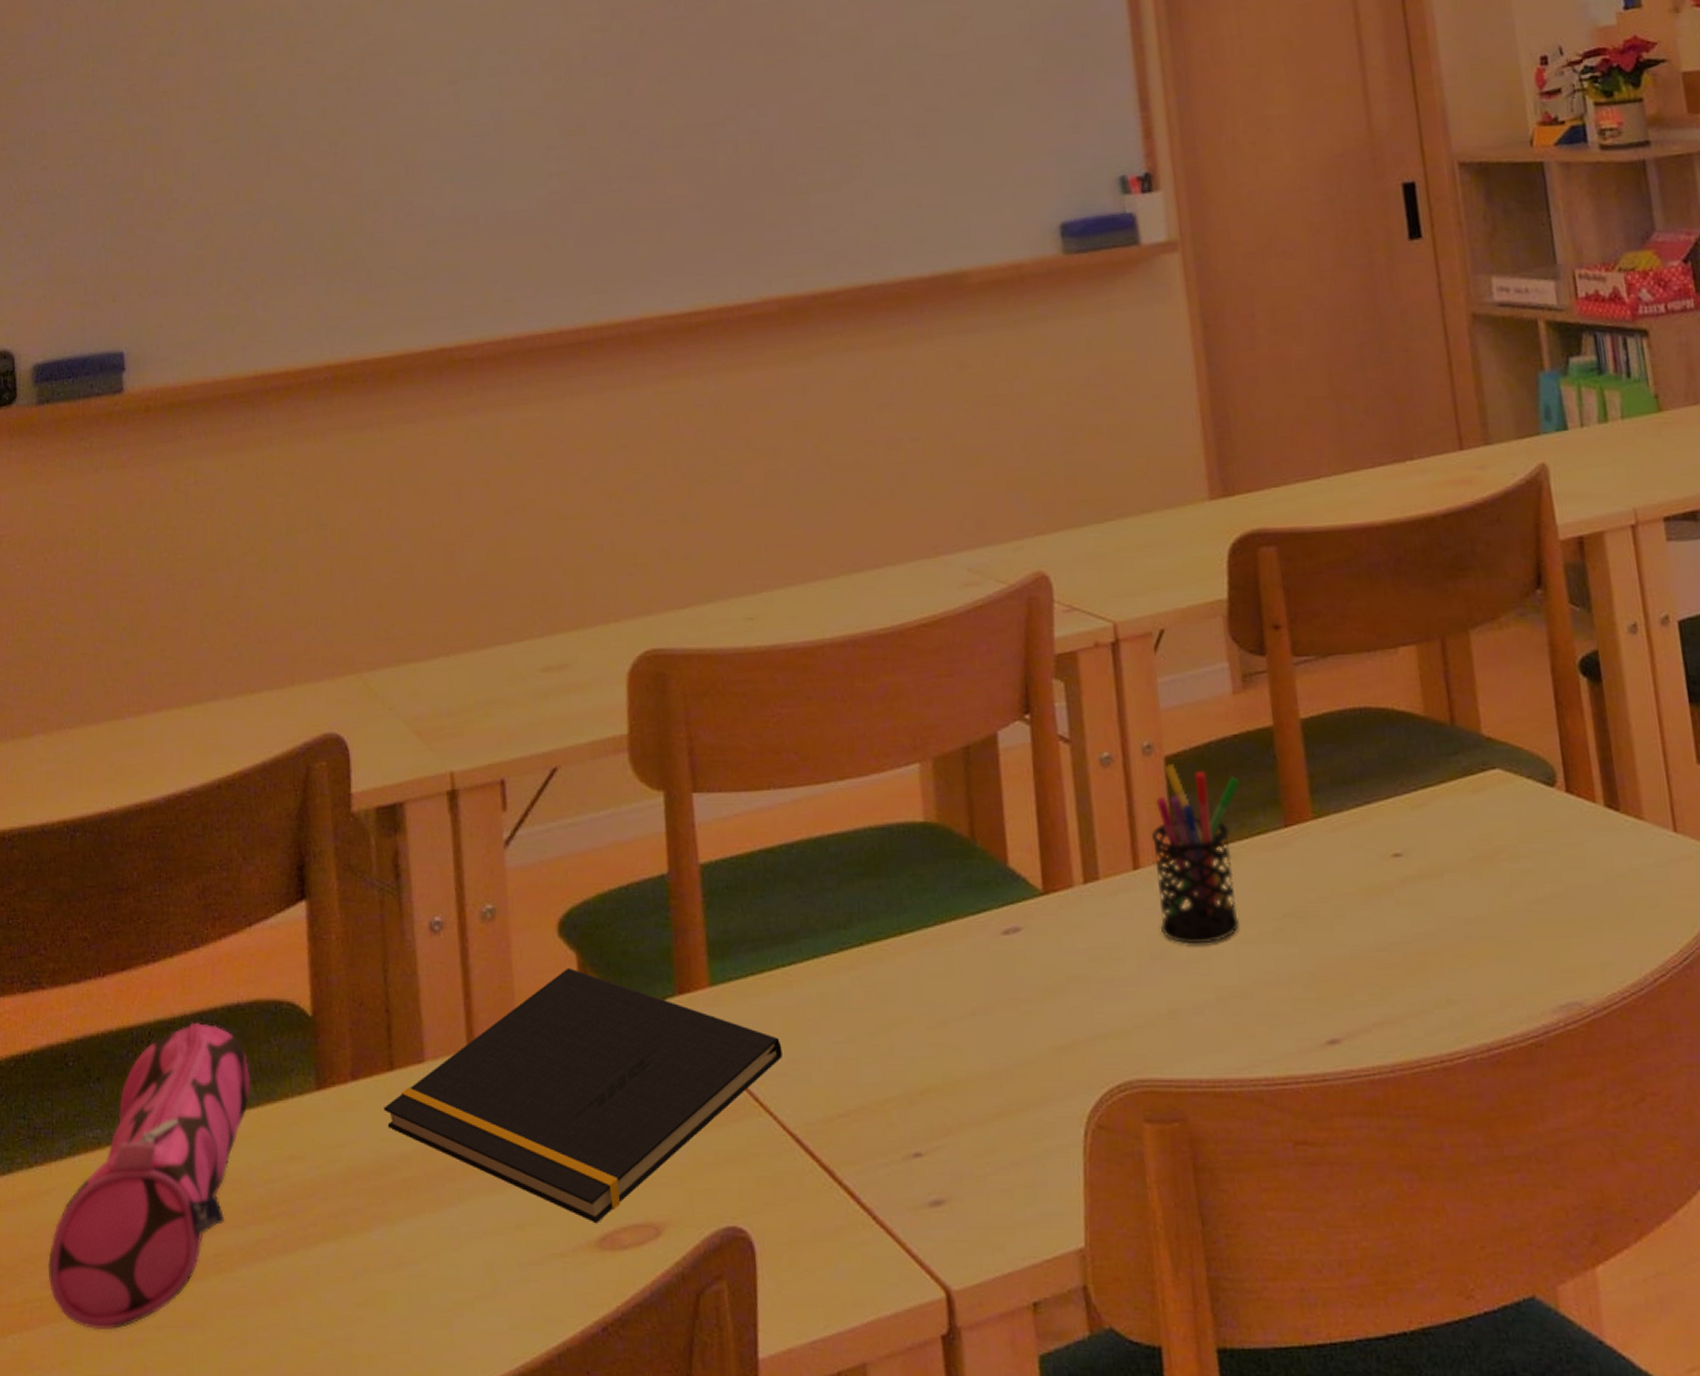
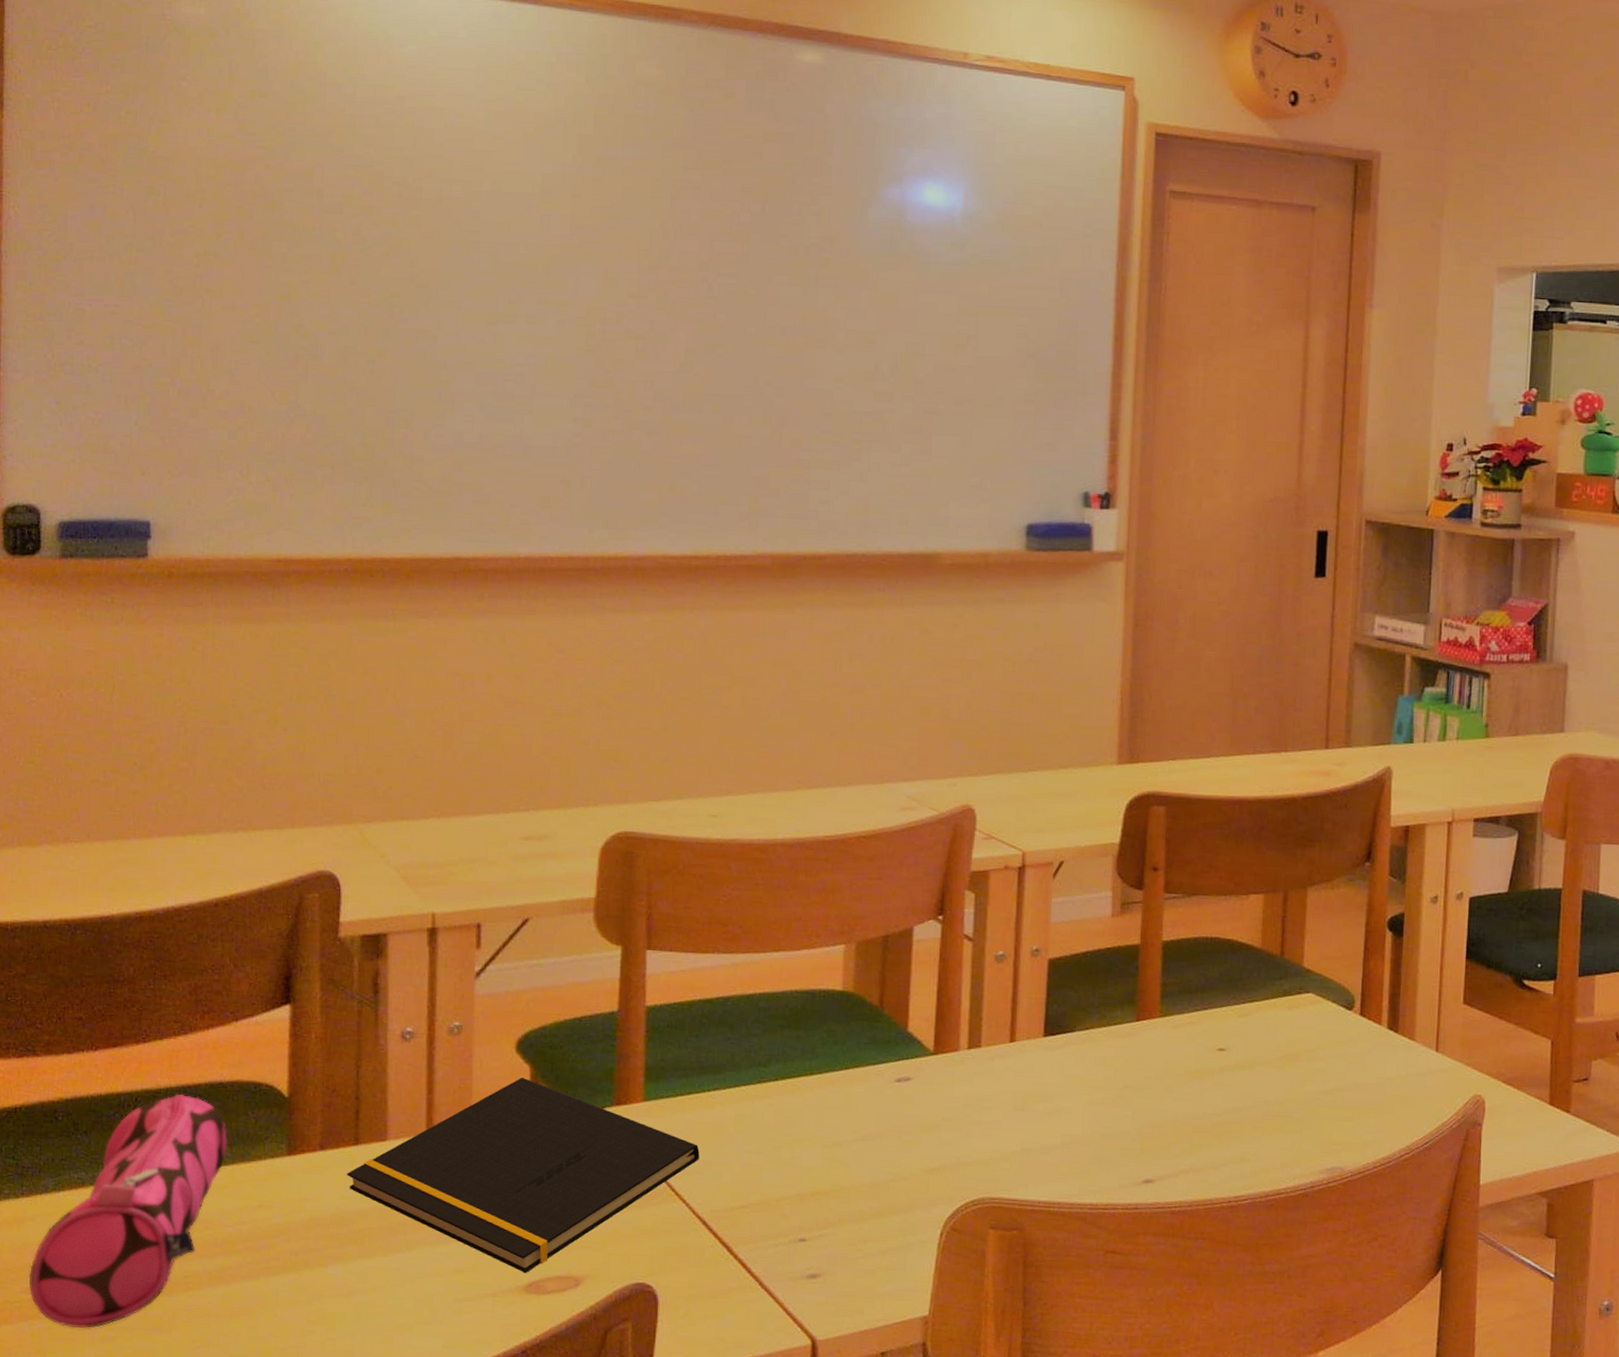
pen holder: present [1152,764,1241,945] -> none [1026,965,1107,1102]

